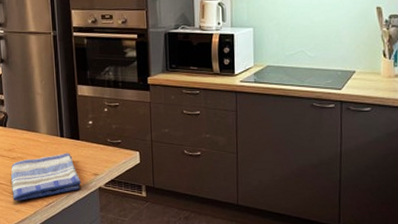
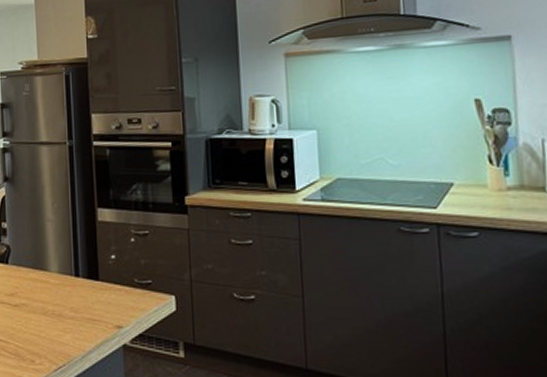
dish towel: present [11,153,82,201] -> none [12,297,101,364]

